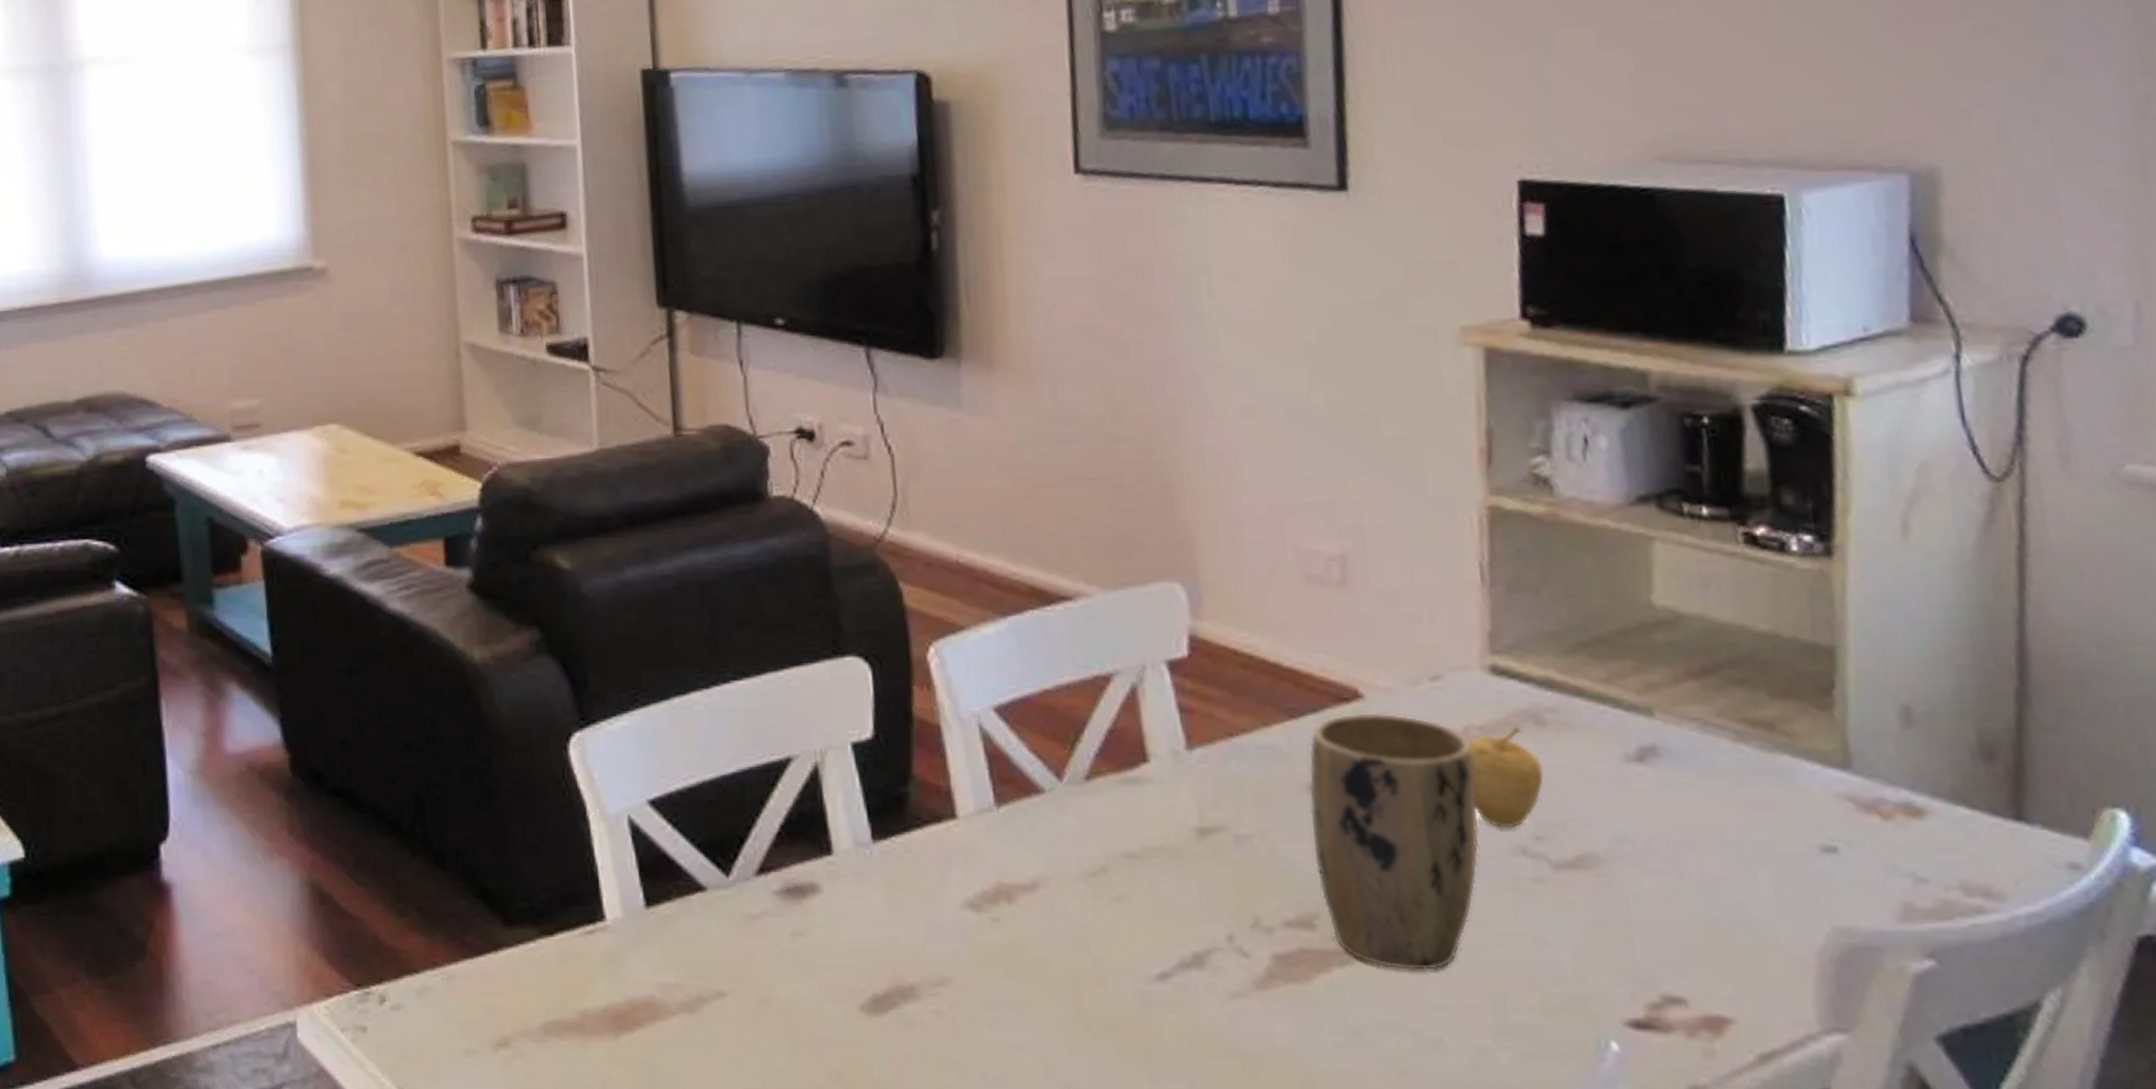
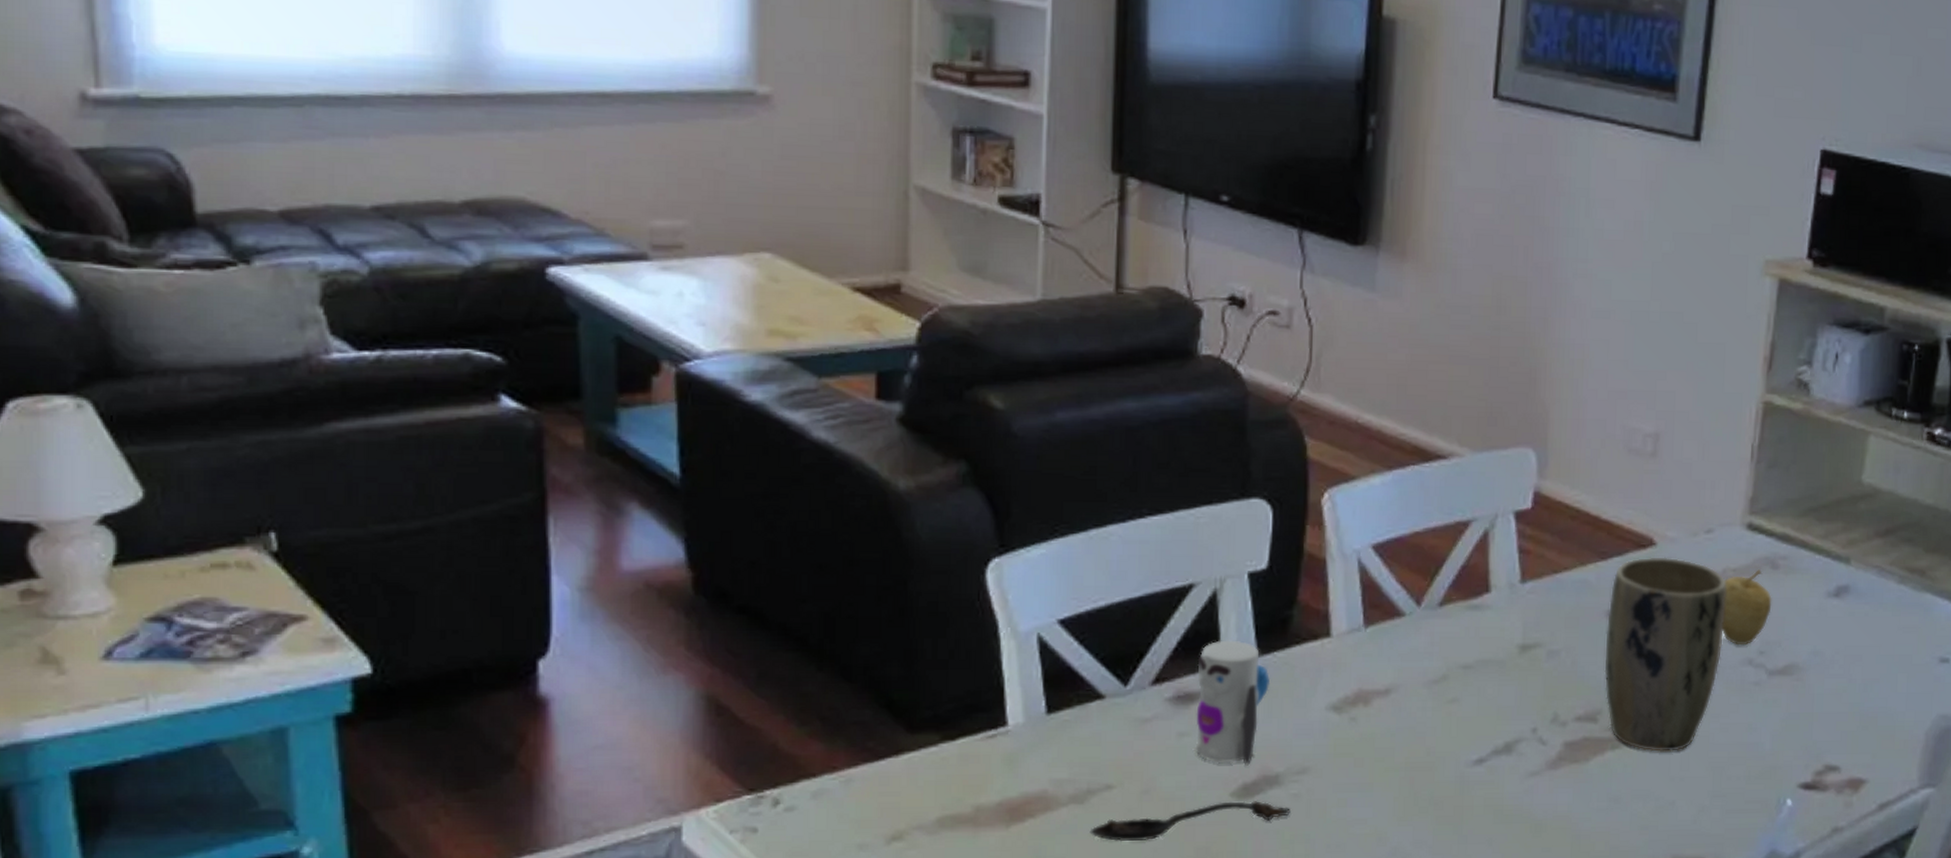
spoon: none [704,1016,933,1060] -> present [1089,801,1290,842]
toy: none [804,823,891,974] -> present [1194,640,1270,766]

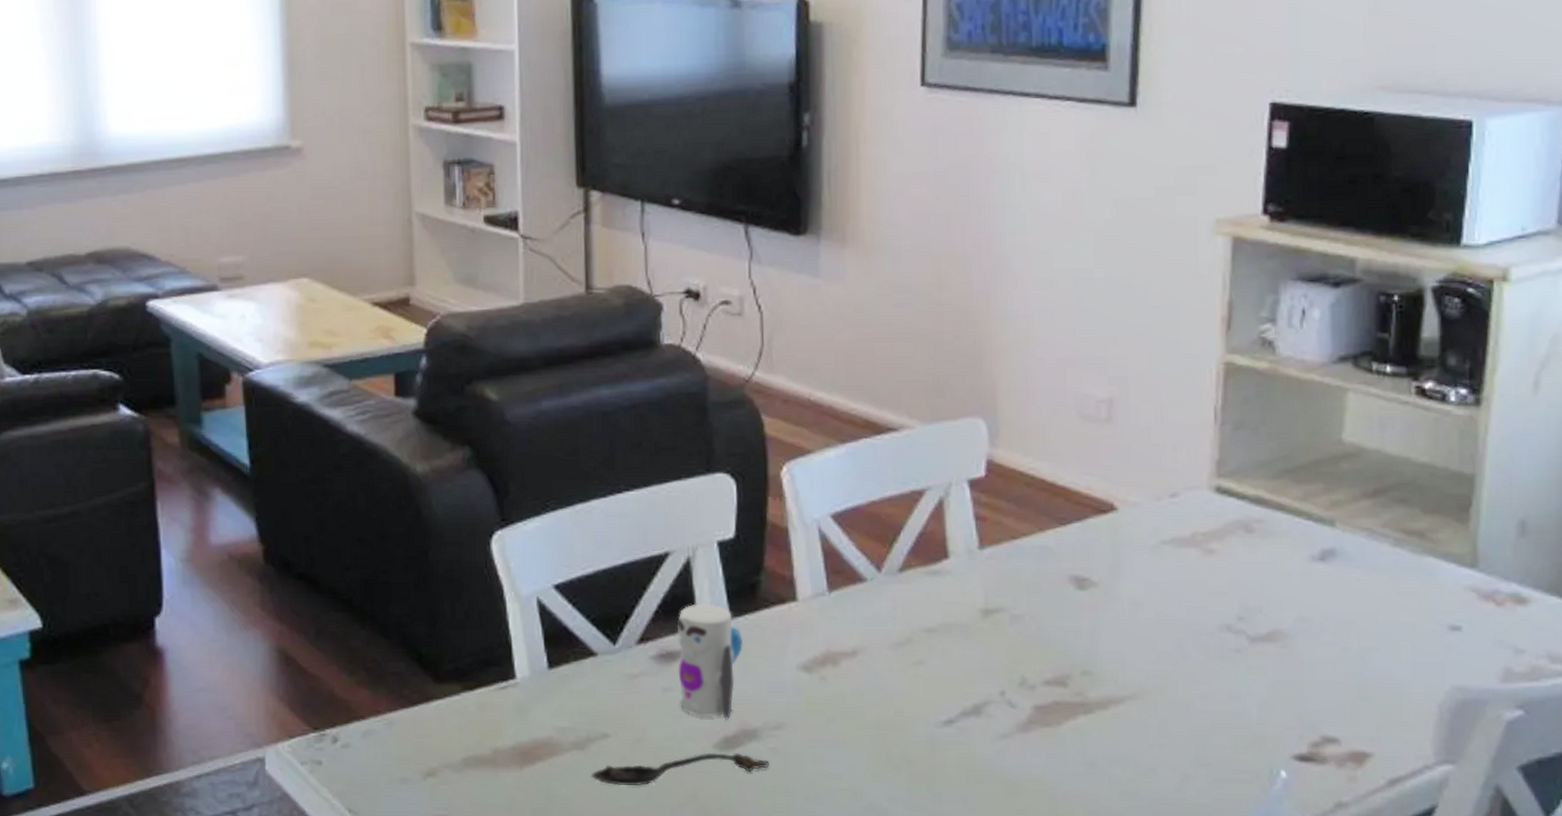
plant pot: present [1604,557,1727,752] -> none [1070,522,1198,718]
fruit: present [1722,568,1772,646] -> none [1194,532,1249,611]

